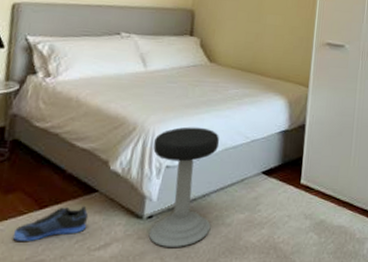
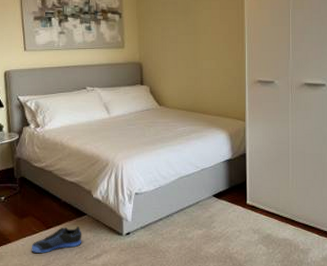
stool: present [148,127,220,247] -> none [123,160,176,257]

